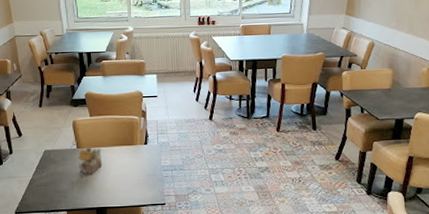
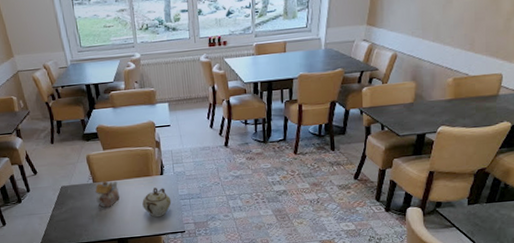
sugar bowl: none [124,157,154,188] -> present [142,187,172,218]

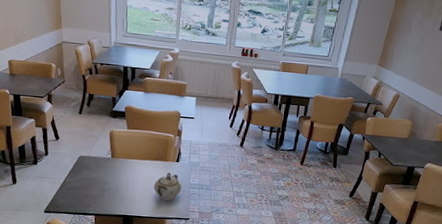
teapot: present [95,180,121,208] -> none [111,157,135,183]

